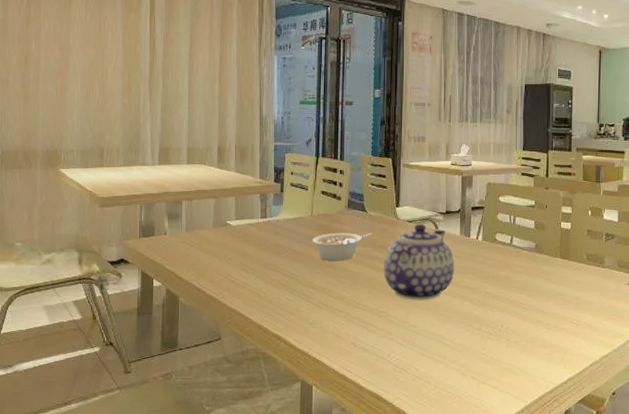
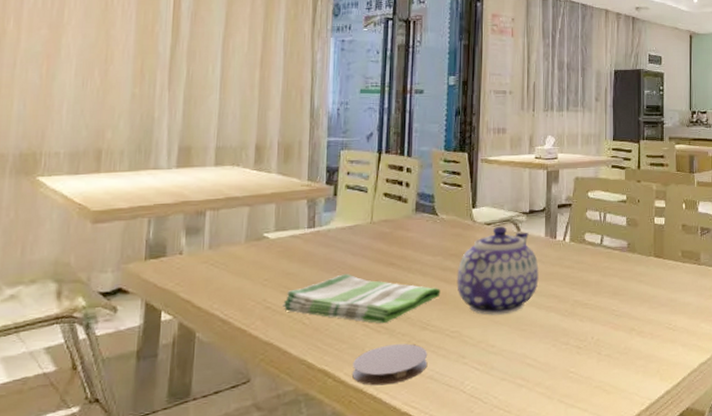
dish towel: none [244,258,370,301] -> present [283,274,441,324]
coaster: none [300,318,360,351] -> present [352,343,428,386]
legume: present [313,233,372,260] -> none [372,239,444,275]

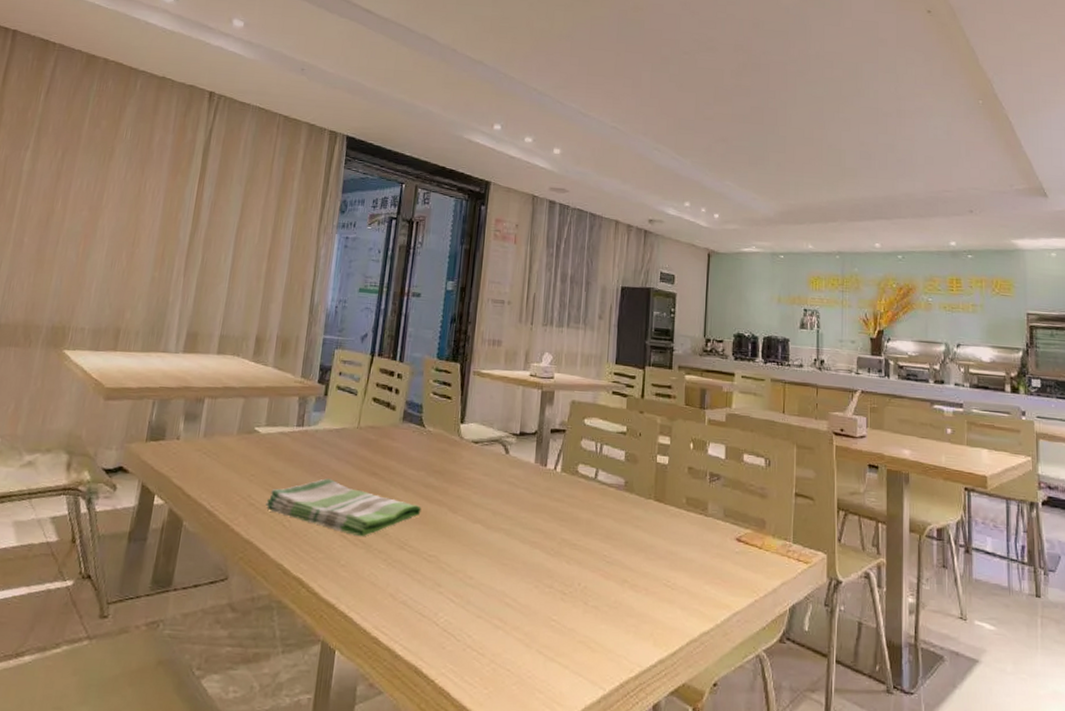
coaster: present [352,343,428,386] -> none [325,560,403,604]
teapot: present [457,226,539,315] -> none [438,445,526,544]

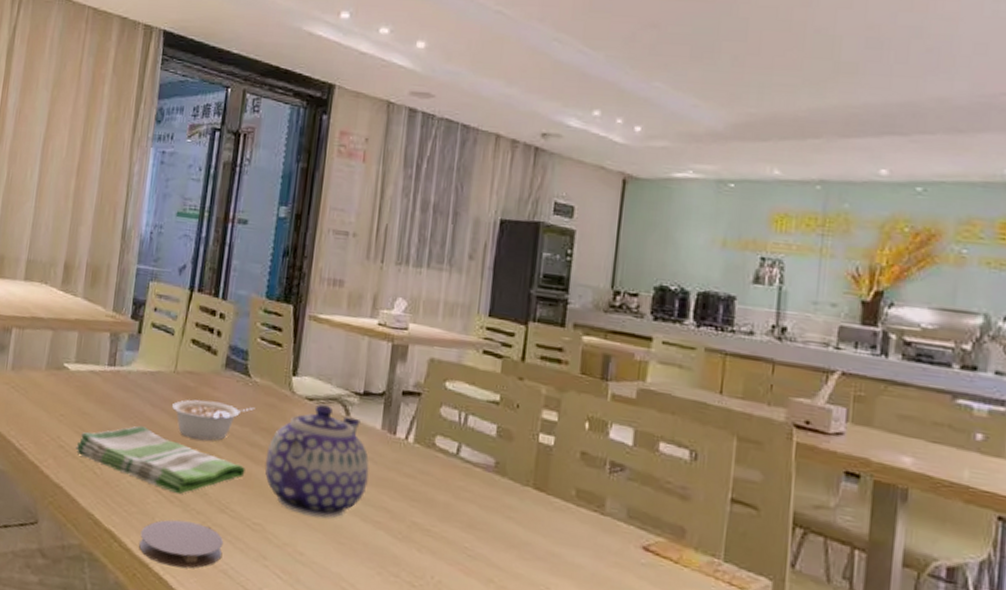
coaster: none [325,560,403,604] -> present [139,519,224,568]
legume: none [356,450,429,486] -> present [172,399,255,441]
teapot: none [438,445,526,544] -> present [265,403,370,518]

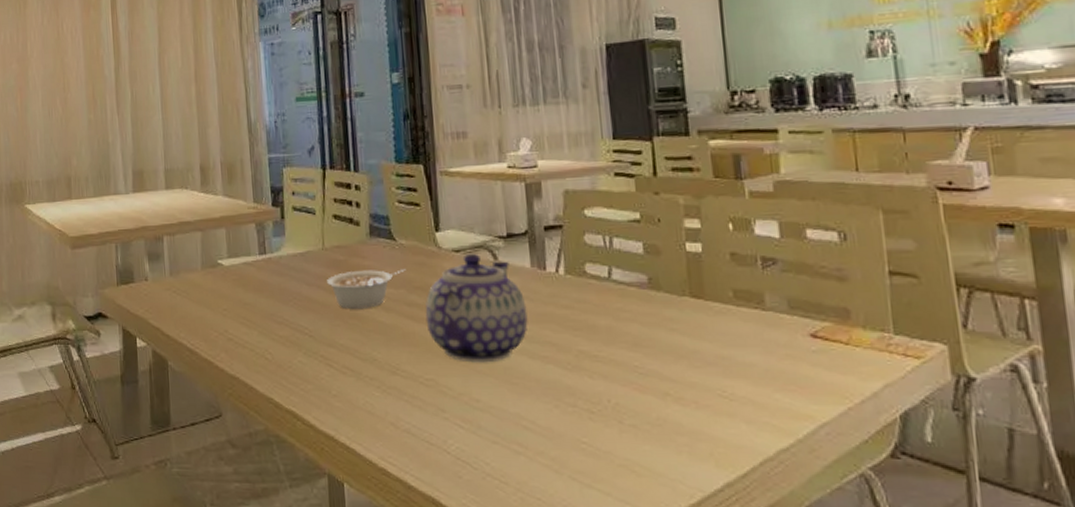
dish towel: present [76,425,245,494] -> none [244,306,408,365]
coaster: present [139,519,224,568] -> none [320,389,402,435]

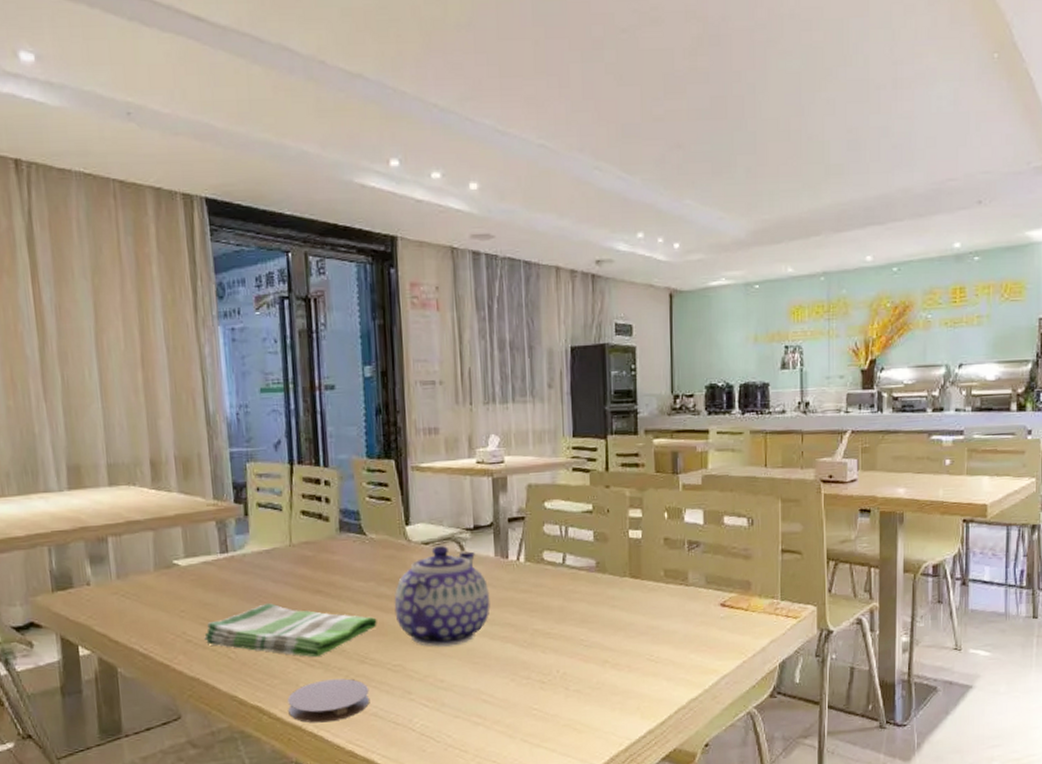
dish towel: none [244,306,408,365] -> present [204,603,377,658]
coaster: none [320,389,402,435] -> present [288,678,370,723]
legume: present [327,269,406,308] -> none [294,562,376,603]

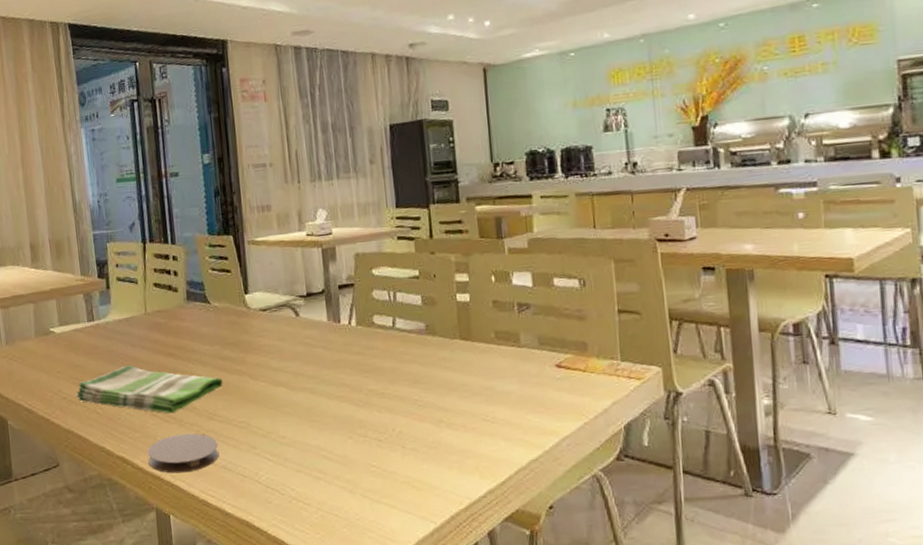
teapot: present [394,545,490,647] -> none [237,311,326,405]

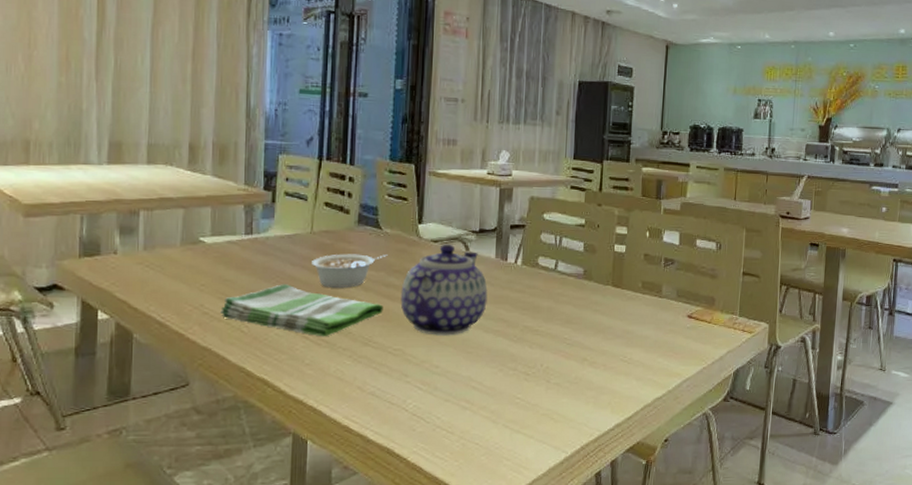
coaster: present [147,433,219,473] -> none [292,358,370,398]
legume: none [150,328,220,365] -> present [312,254,388,288]
teapot: none [237,311,326,405] -> present [400,244,488,336]

